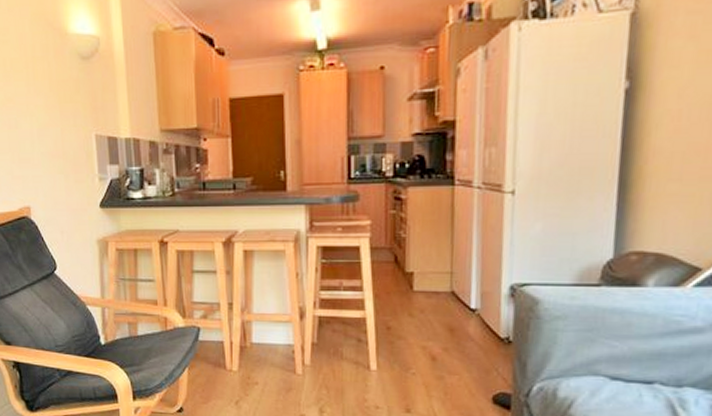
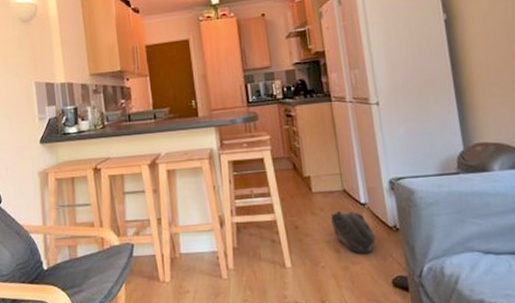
backpack: none [430,314,481,366] -> present [330,210,376,255]

